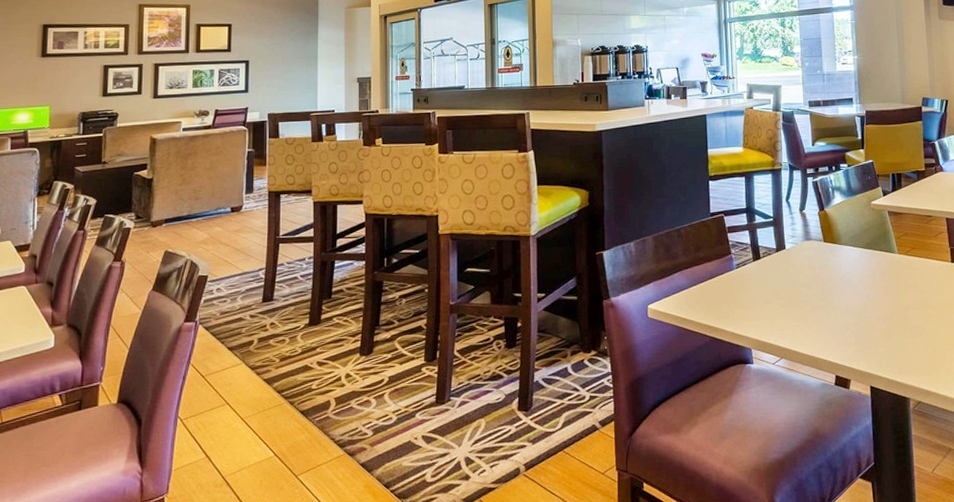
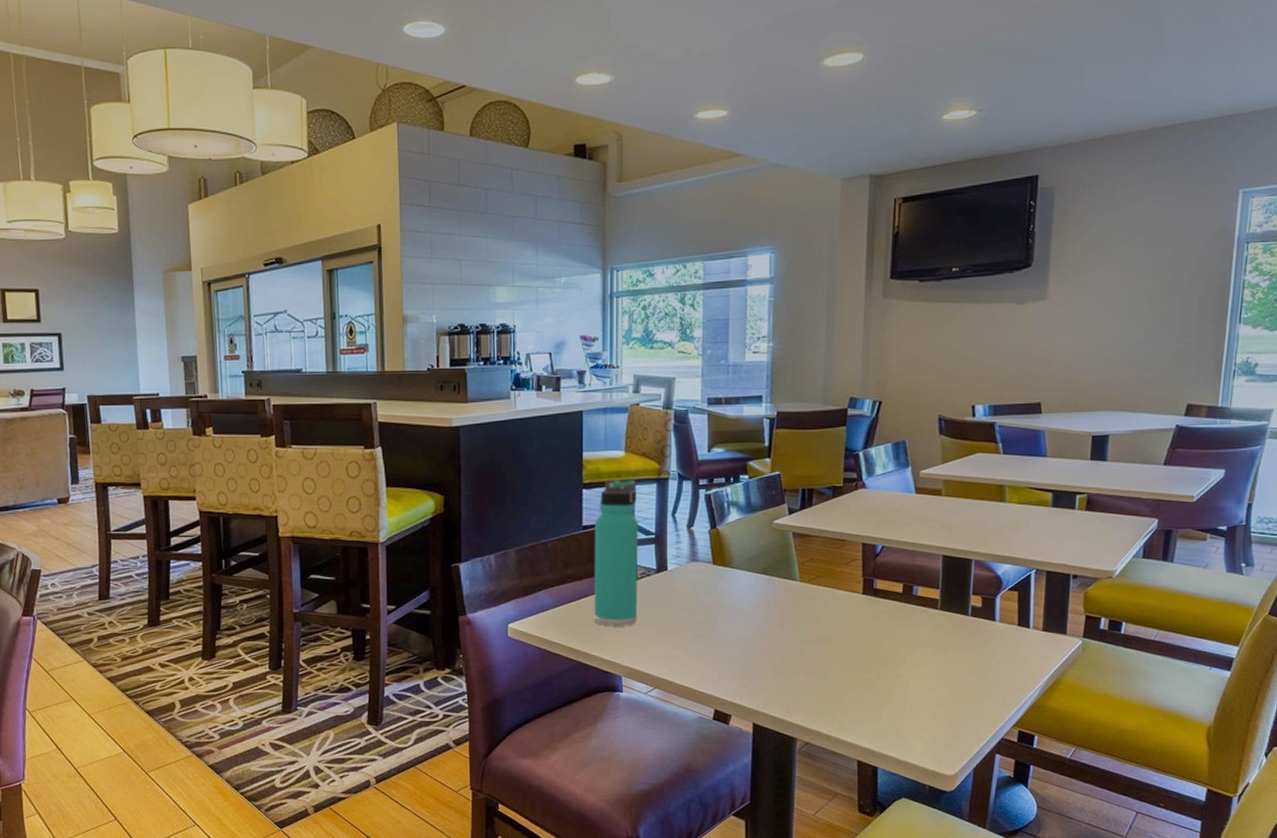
thermos bottle: none [721,172,763,302] -> present [594,479,639,626]

